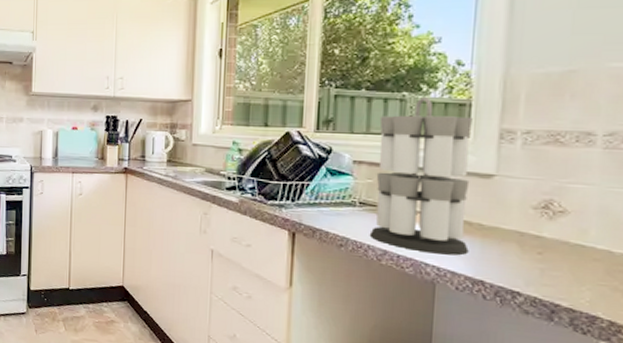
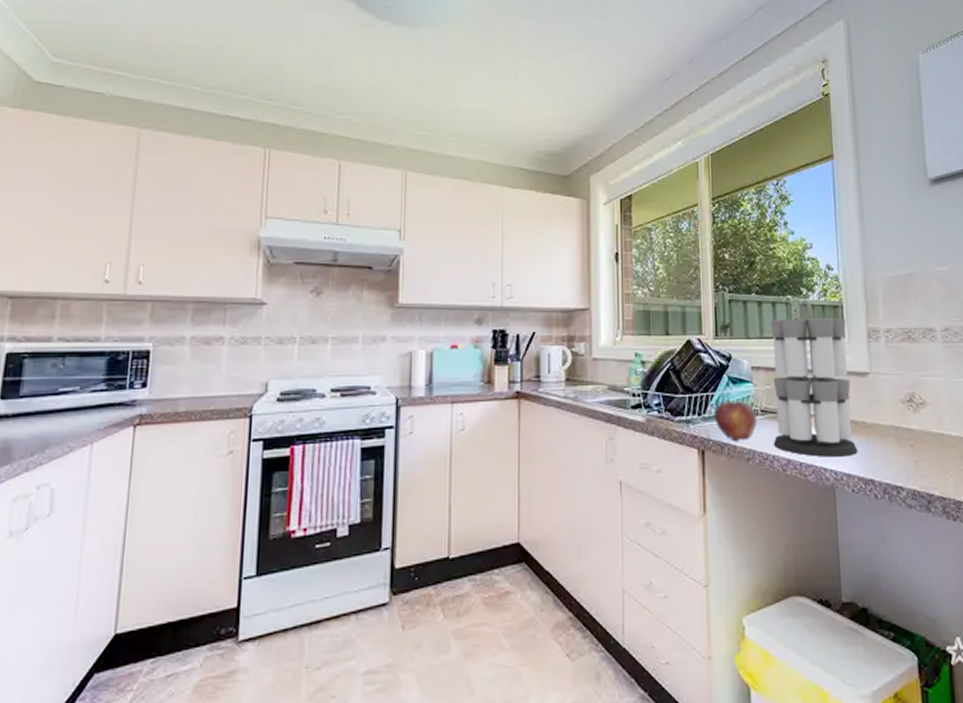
fruit: none [308,189,354,228] -> present [714,399,757,441]

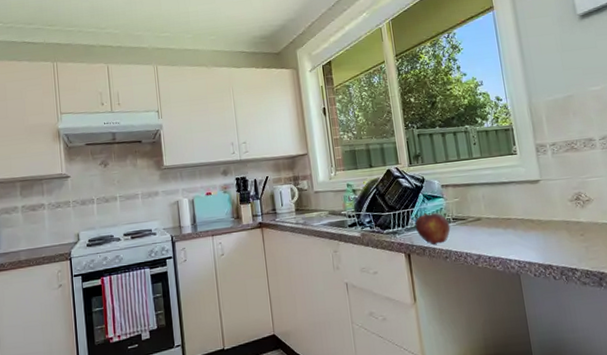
spice rack: present [770,299,858,457] -> none [453,127,536,251]

